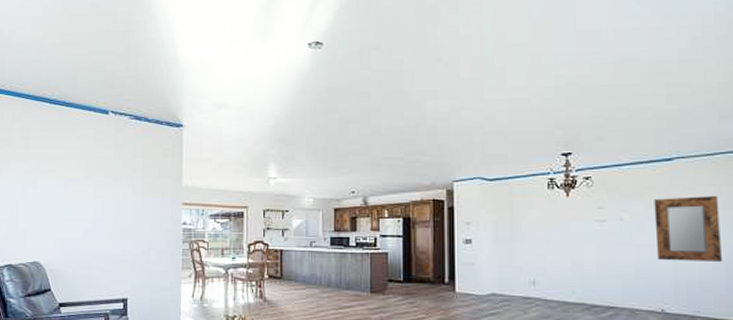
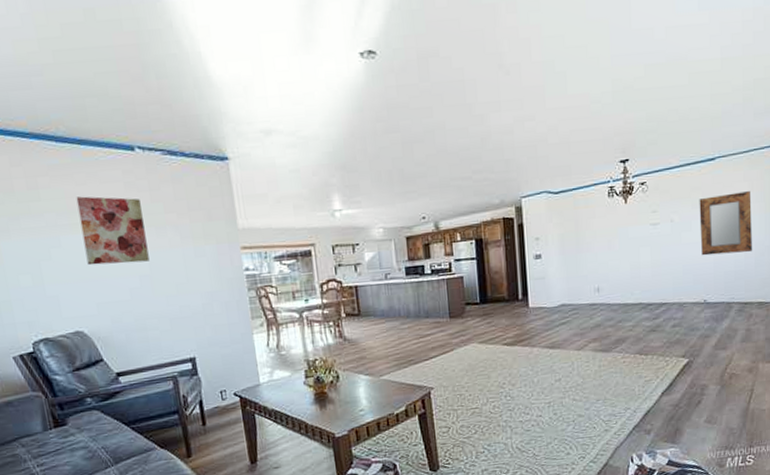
wall art: none [54,148,105,207] -> present [76,196,150,266]

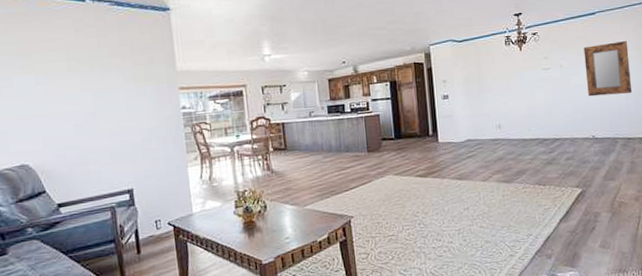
wall art: present [76,196,150,266] -> none [29,41,94,104]

